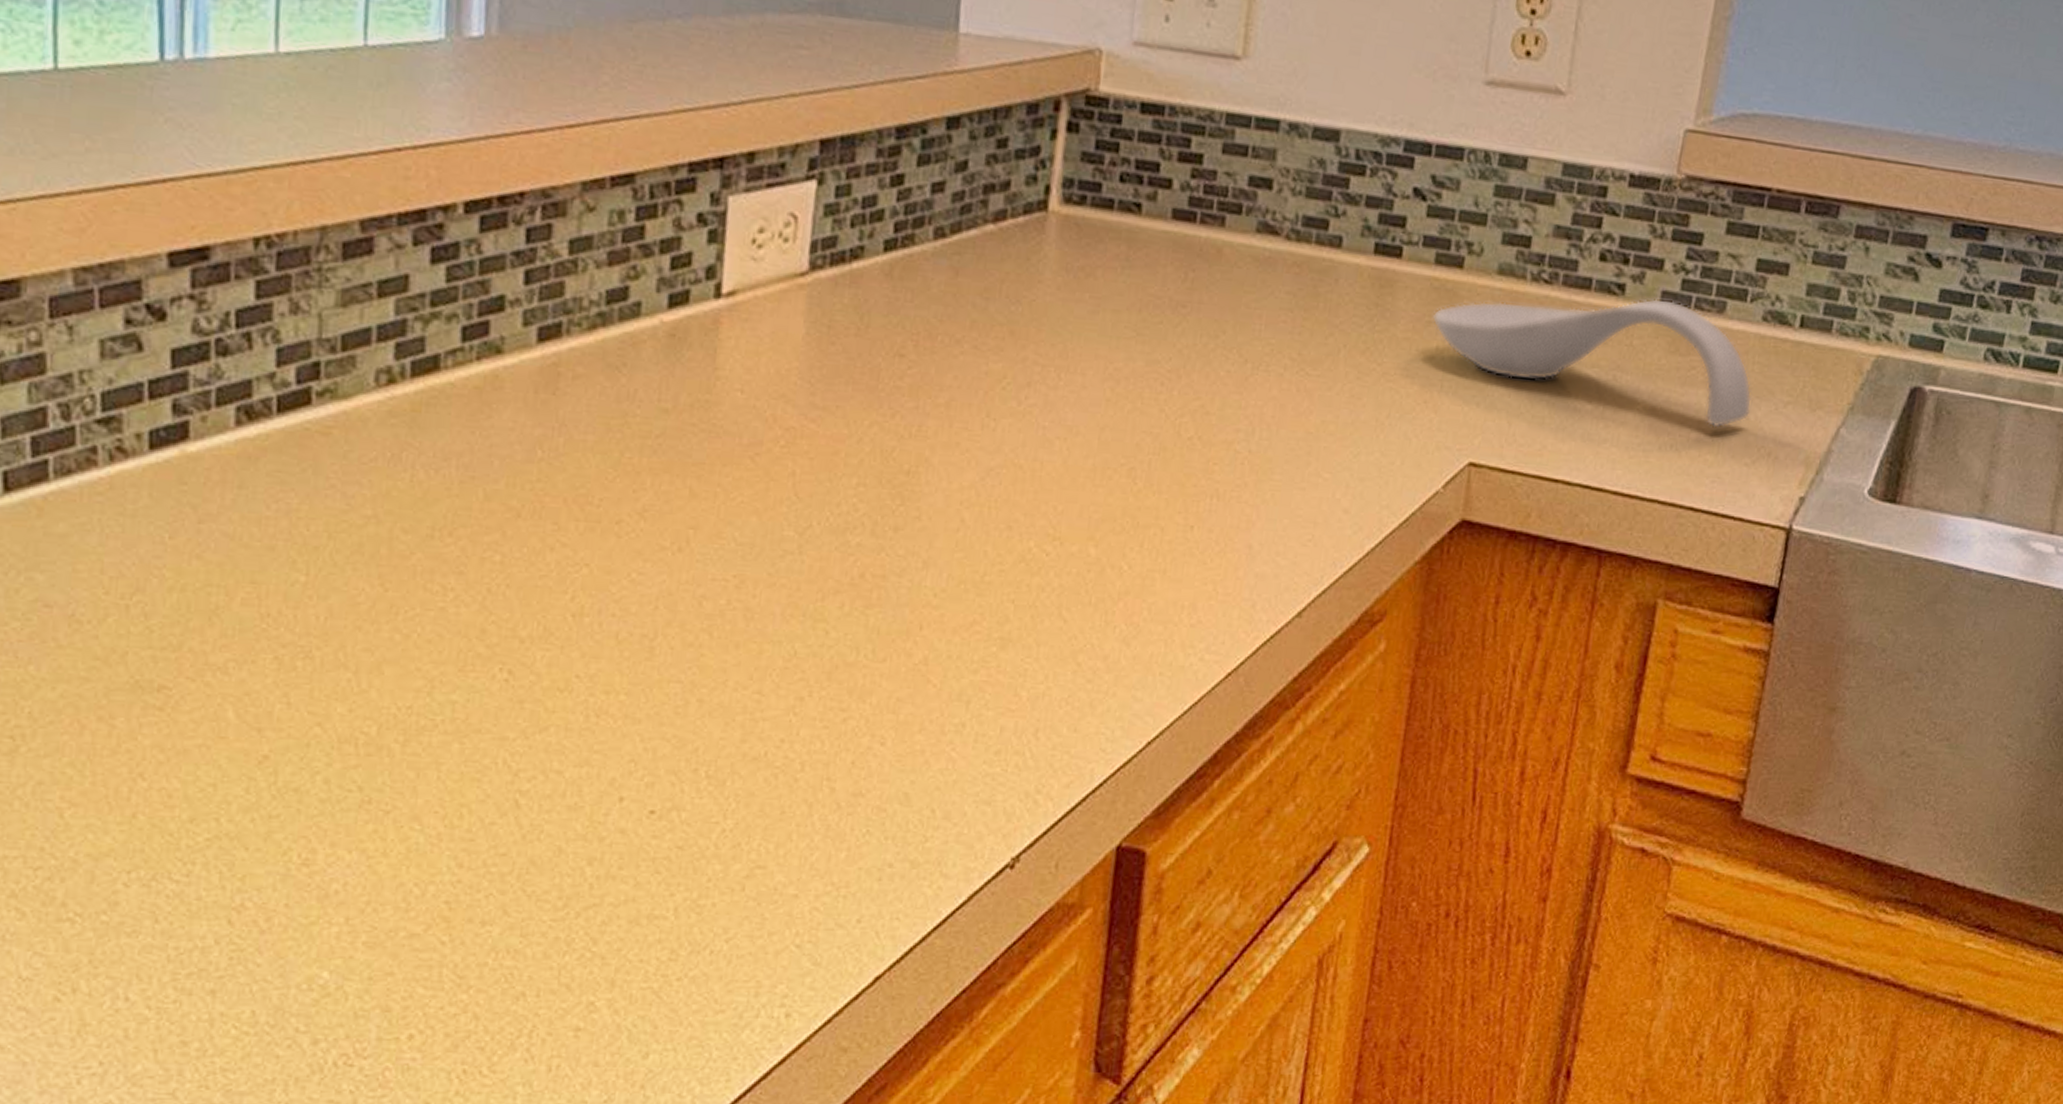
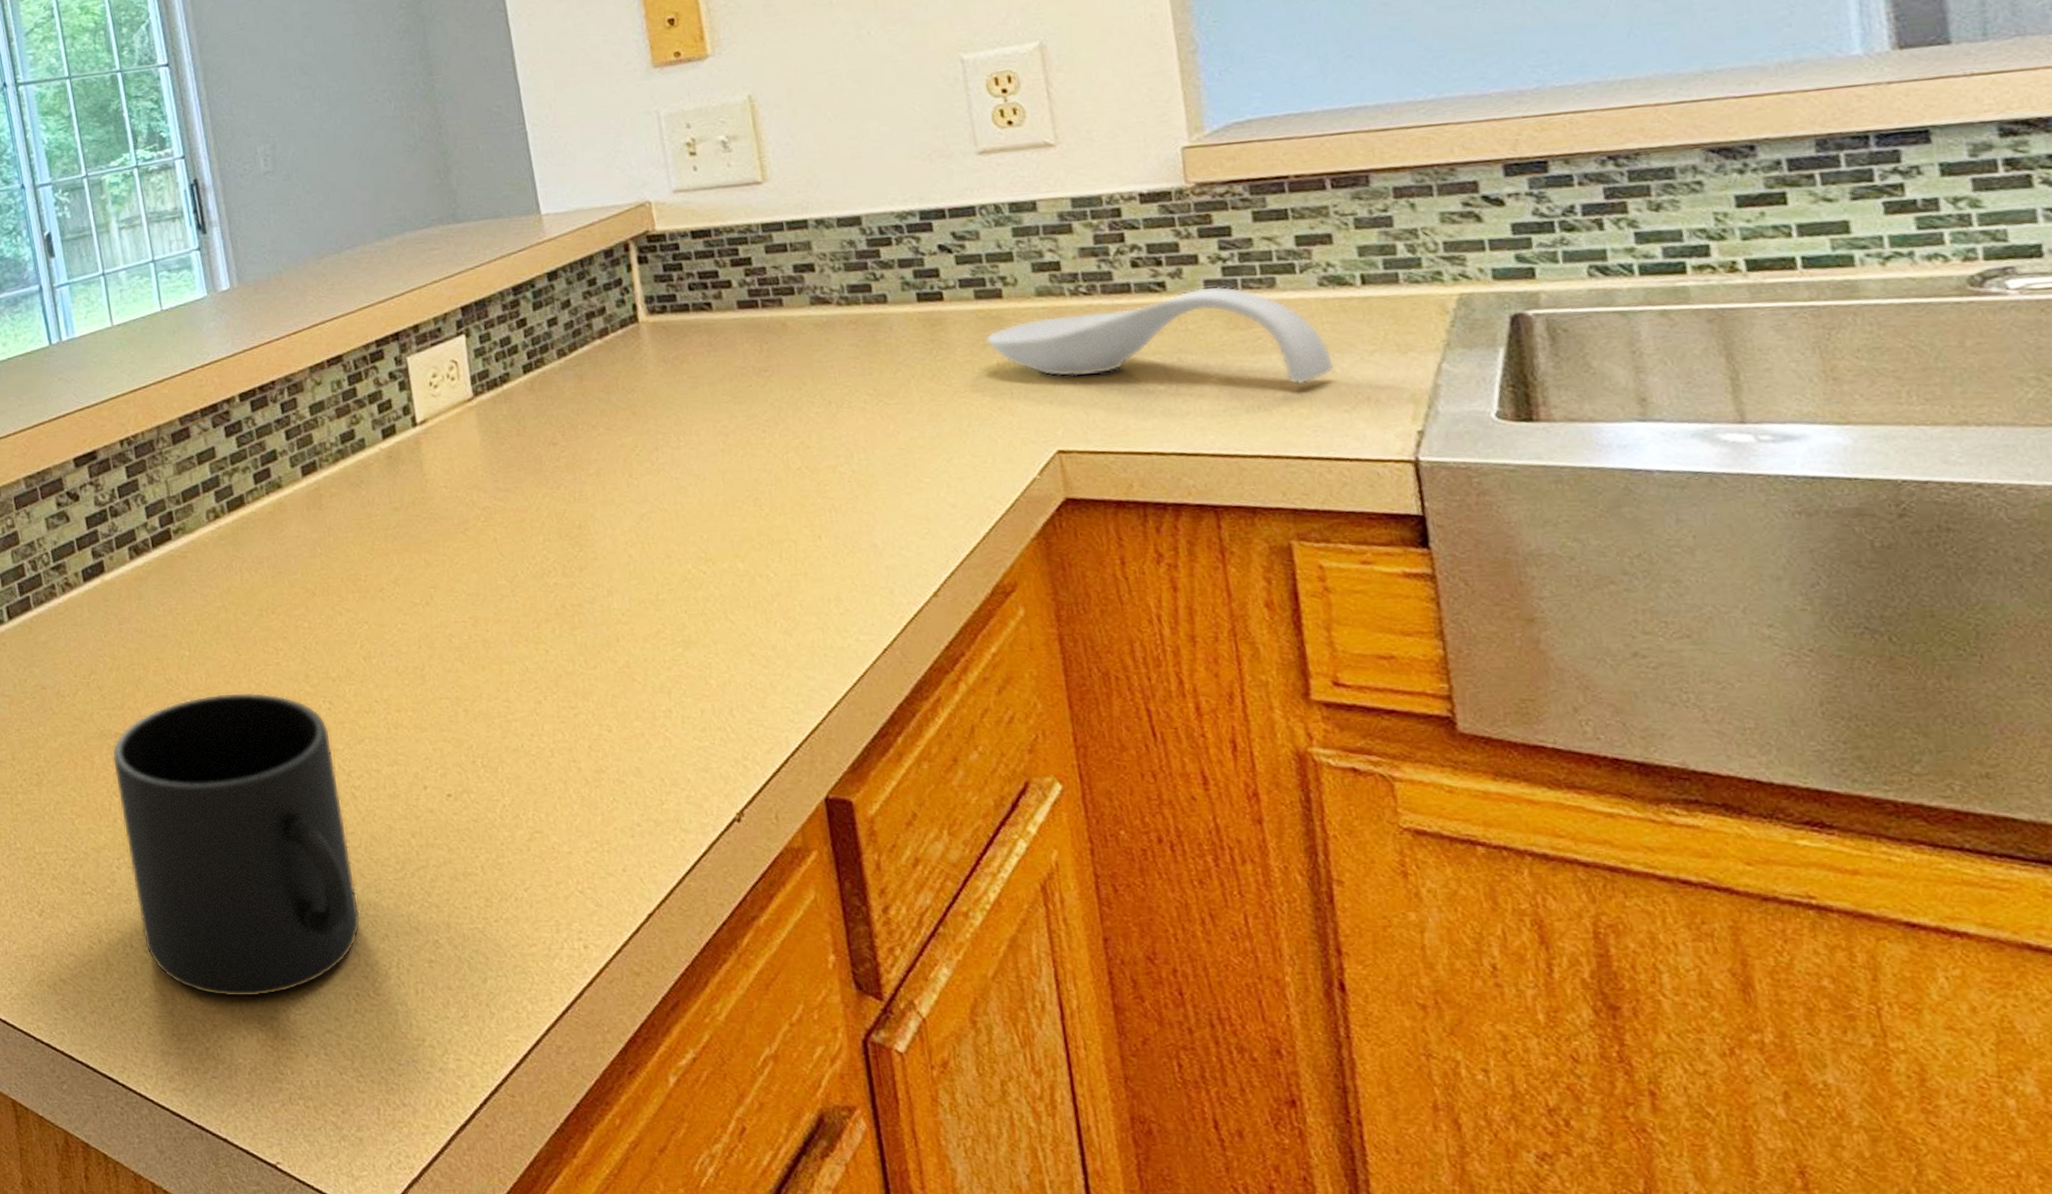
mug: none [146,642,501,1074] -> present [112,692,361,998]

